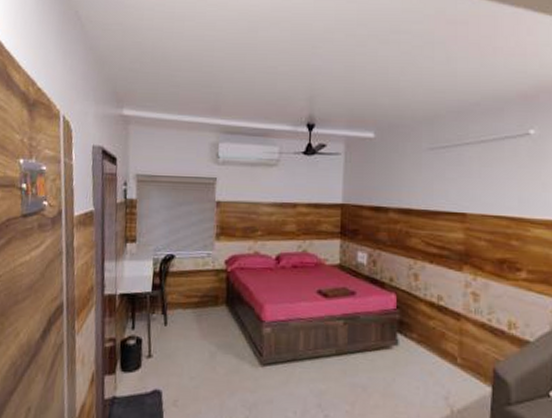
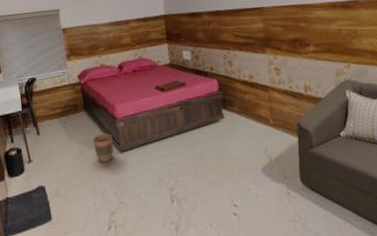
flower pot: none [229,337,254,374] -> present [92,133,114,162]

